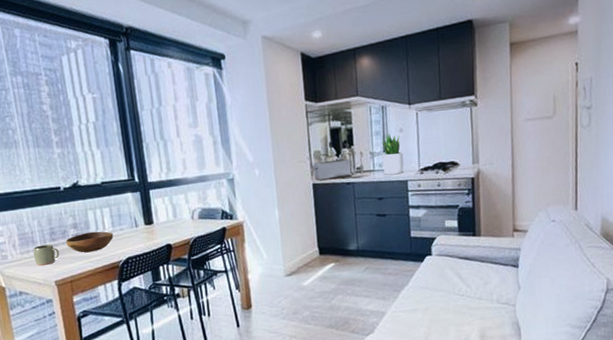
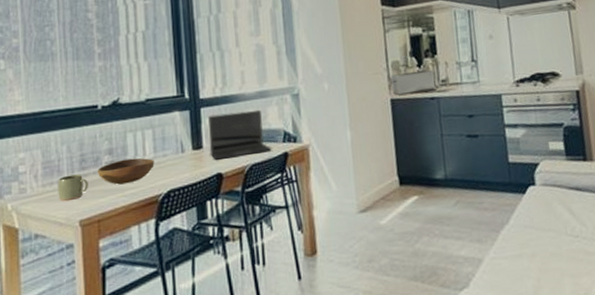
laptop: none [156,191,212,233] -> present [208,109,272,160]
planter: present [381,133,404,176] -> none [469,41,496,89]

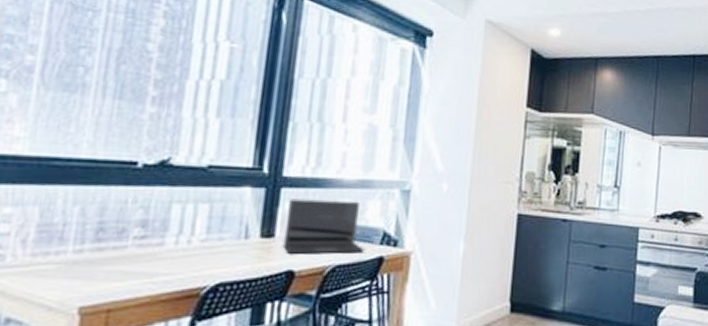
mug: present [58,174,88,201] -> none [53,246,103,279]
bowl: present [98,158,155,185] -> none [119,236,205,268]
toaster: present [390,69,436,96] -> none [521,186,572,213]

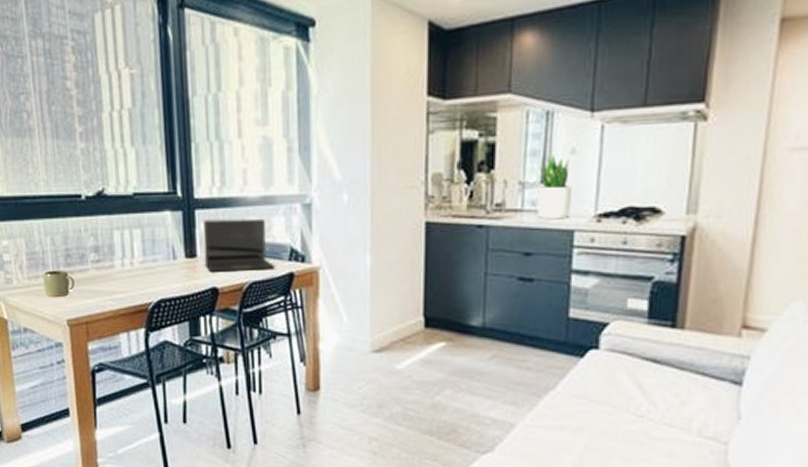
mug: none [53,246,103,279] -> present [43,270,75,297]
planter: none [611,166,638,218] -> present [537,155,573,220]

